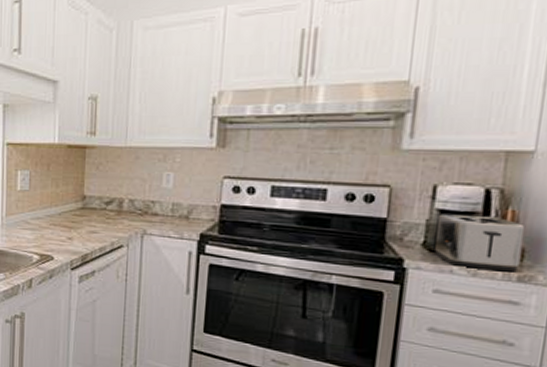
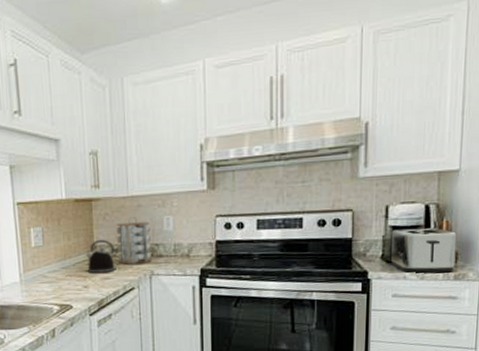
kettle: none [72,189,106,228] -> present [85,239,117,275]
spice rack: none [107,168,147,222] -> present [116,216,152,266]

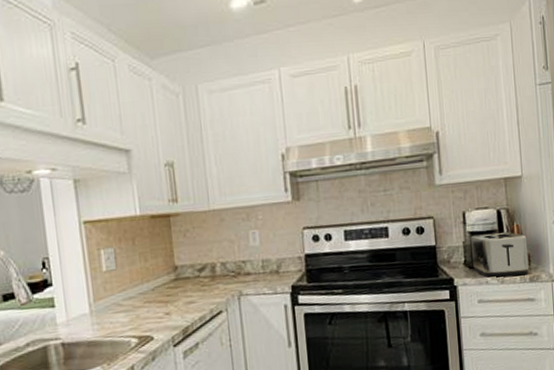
kettle: present [85,239,117,275] -> none [165,258,202,299]
spice rack: present [116,216,152,266] -> none [198,231,239,287]

